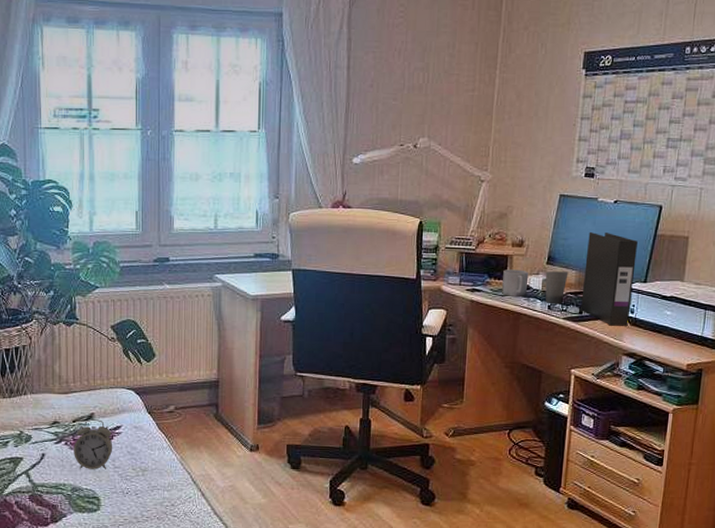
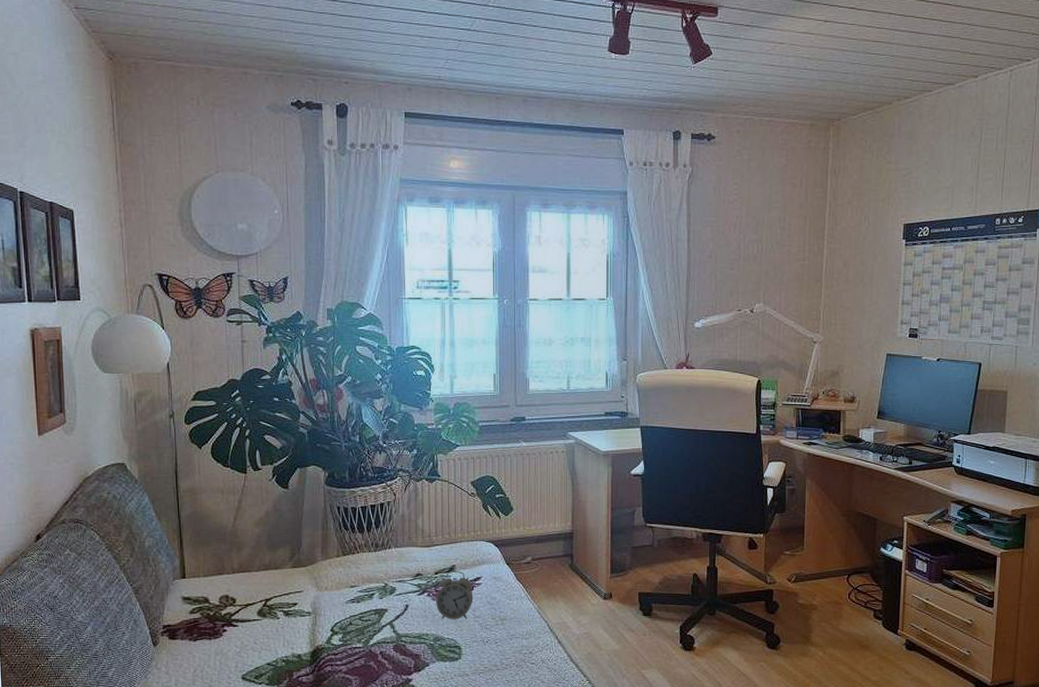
mug: present [502,269,529,298] -> none [837,424,861,450]
cup: present [545,271,569,304] -> none [876,425,898,456]
binder: present [580,231,638,326] -> none [910,387,960,475]

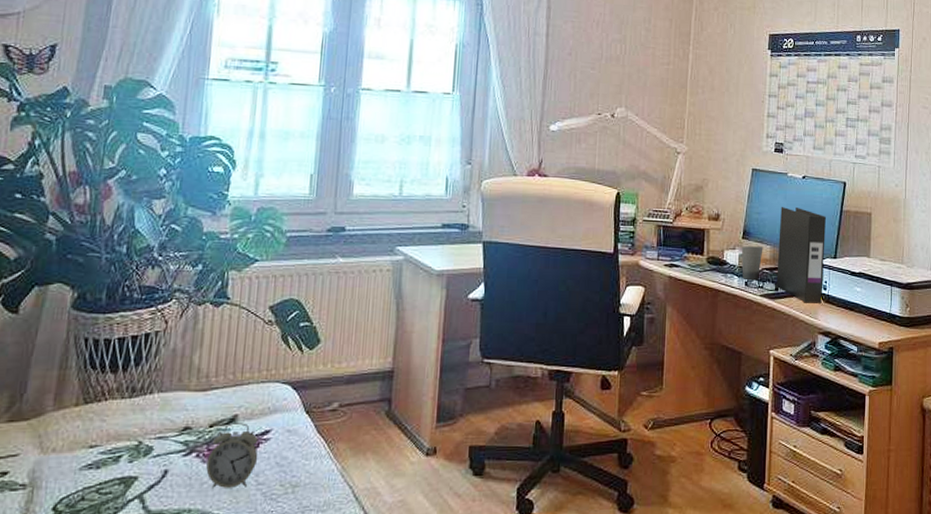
cup: none [876,425,898,456] -> present [741,246,763,281]
binder: none [910,387,960,475] -> present [776,206,826,303]

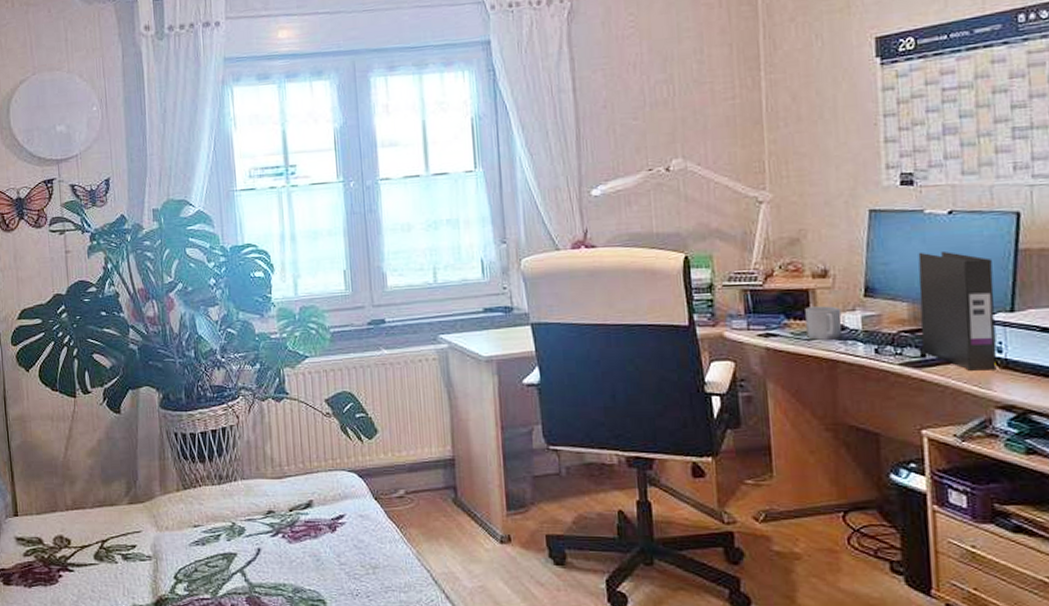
alarm clock: present [206,423,258,488] -> none [292,508,337,567]
mug: none [700,244,726,274] -> present [805,306,842,342]
cup: present [741,246,763,281] -> none [864,304,897,347]

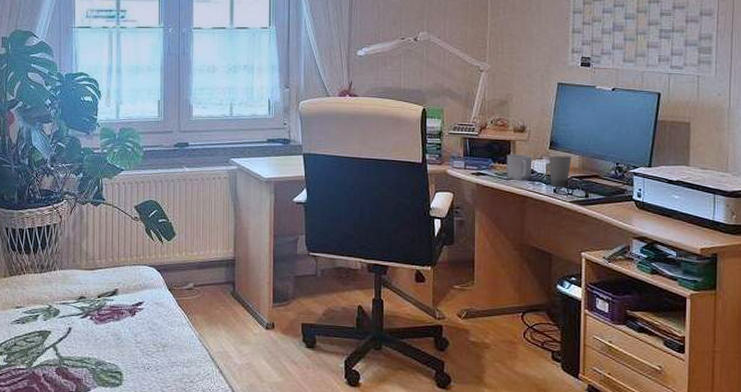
cup: none [864,304,897,347] -> present [548,156,572,188]
binder: present [918,252,997,371] -> none [586,117,639,210]

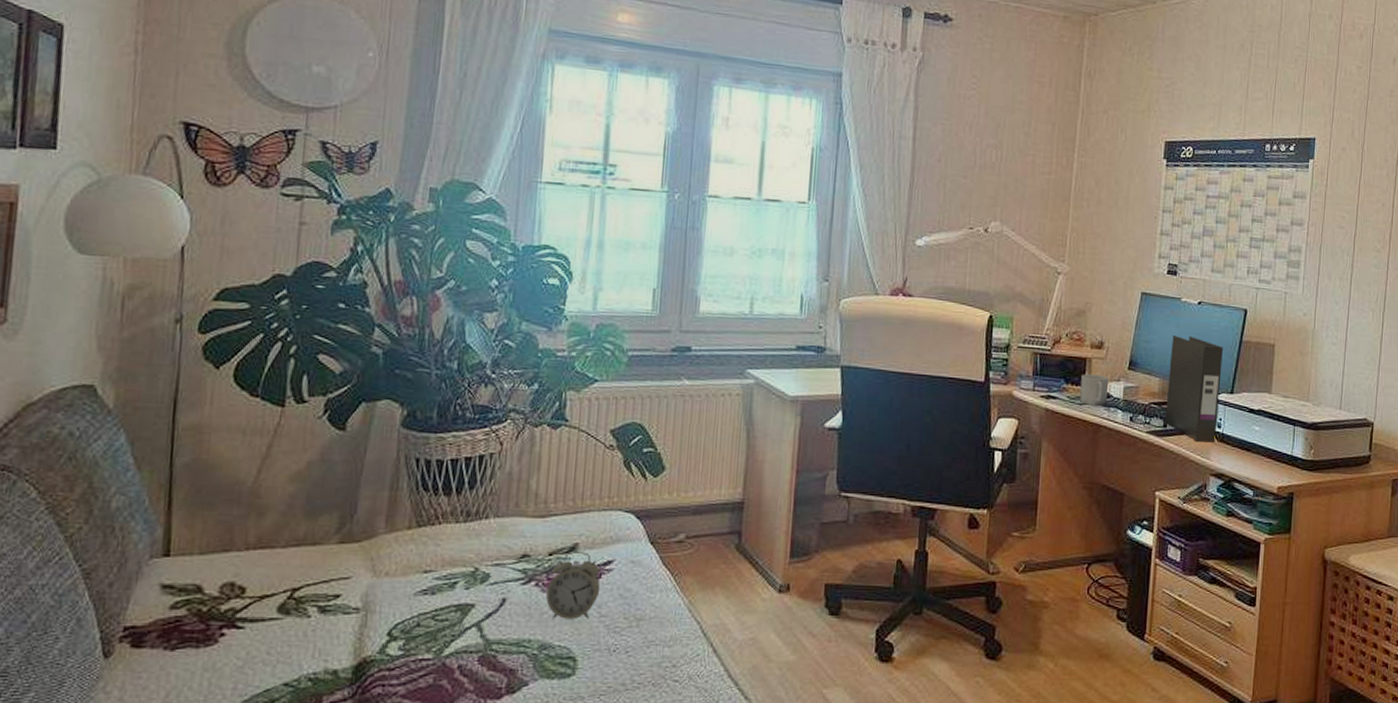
alarm clock: none [98,295,135,344] -> present [546,552,601,619]
cup: present [548,156,572,188] -> none [1126,378,1152,416]
binder: none [586,117,639,210] -> present [1165,334,1223,442]

